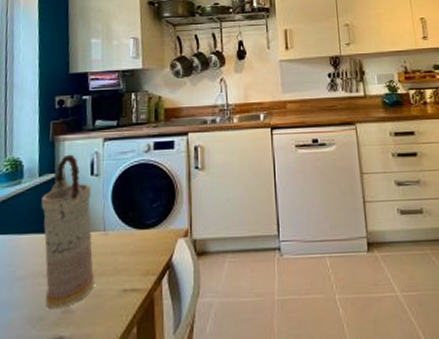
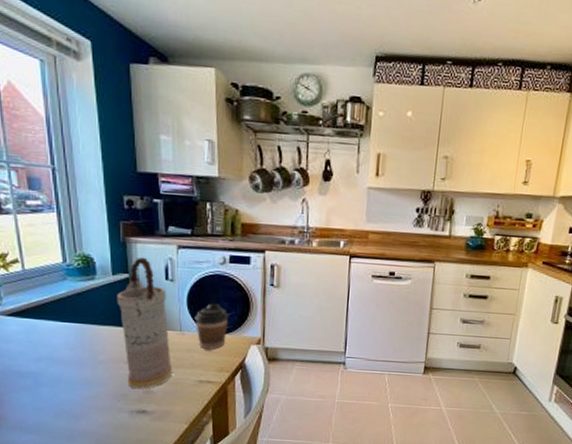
coffee cup: none [119,195,155,249] -> present [194,303,229,350]

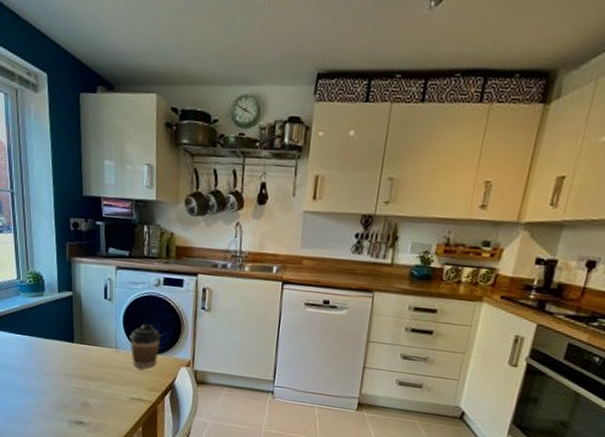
vase: present [117,257,173,389] -> none [61,276,108,401]

